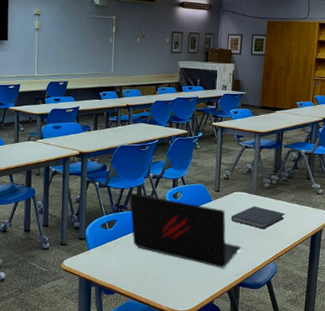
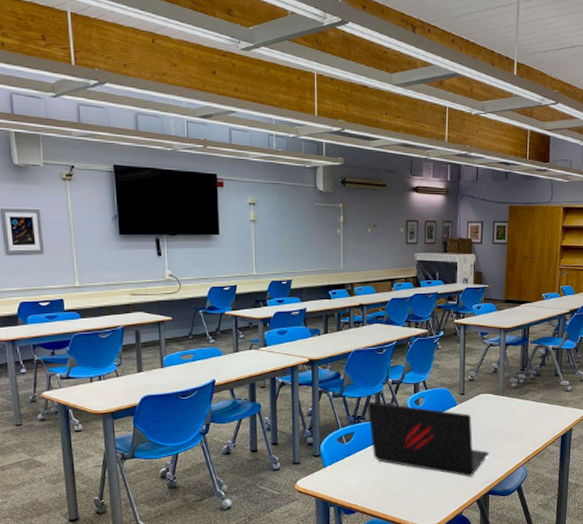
diary: present [231,206,286,230] -> none [478,408,535,432]

